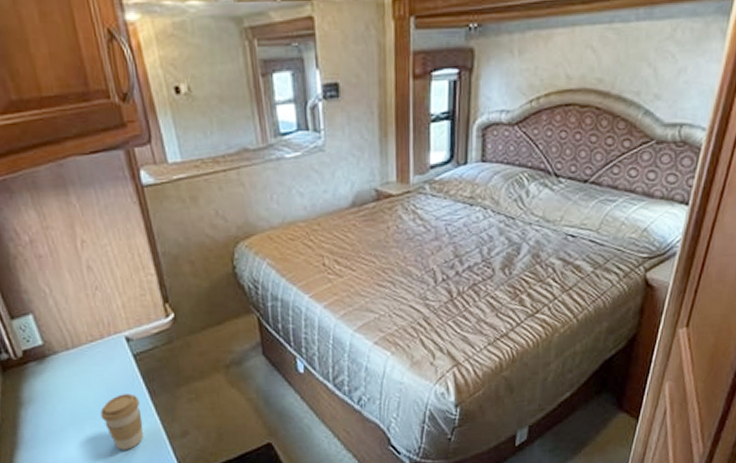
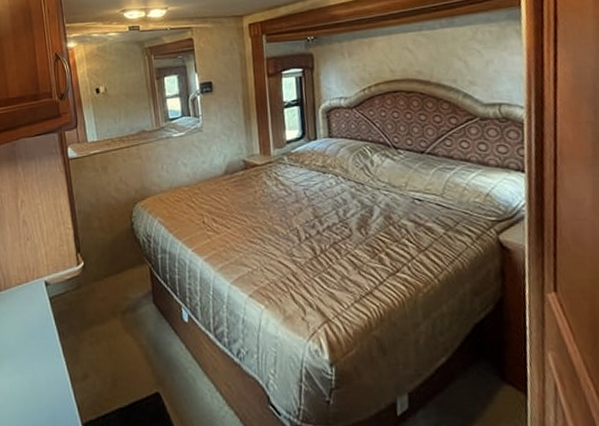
coffee cup: present [100,393,144,450] -> none [18,334,51,389]

